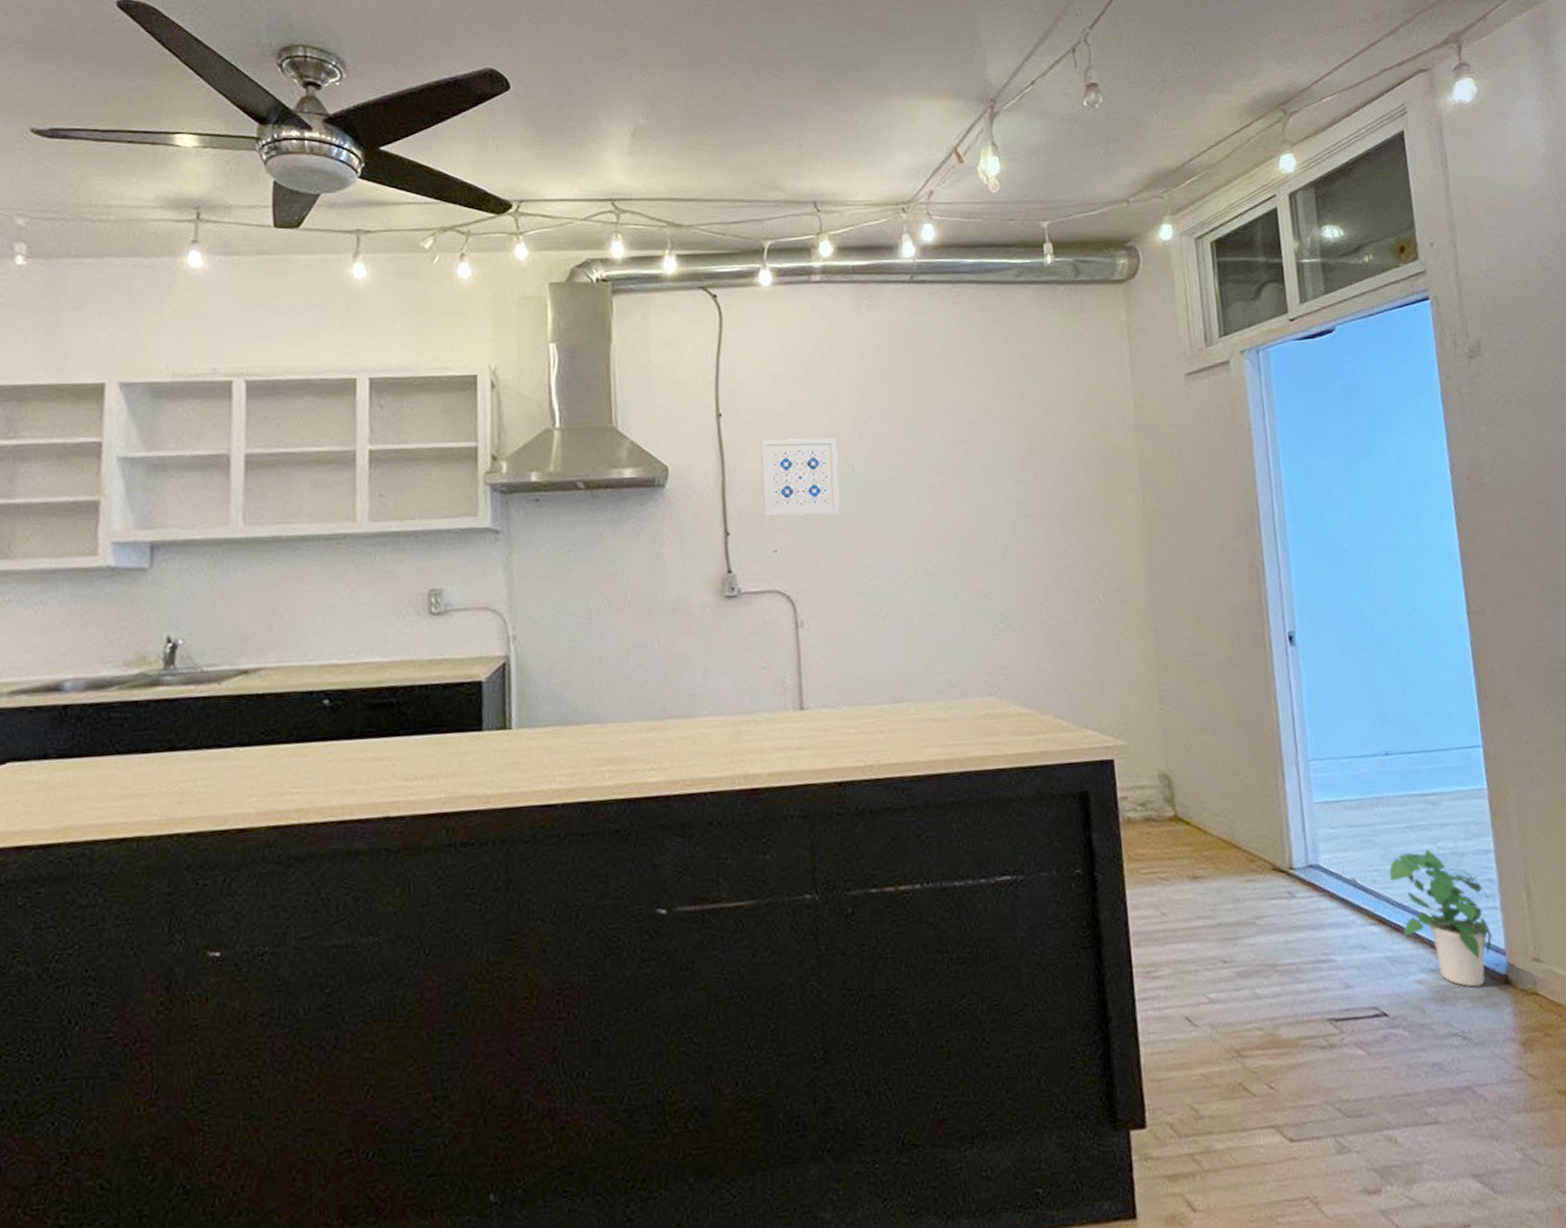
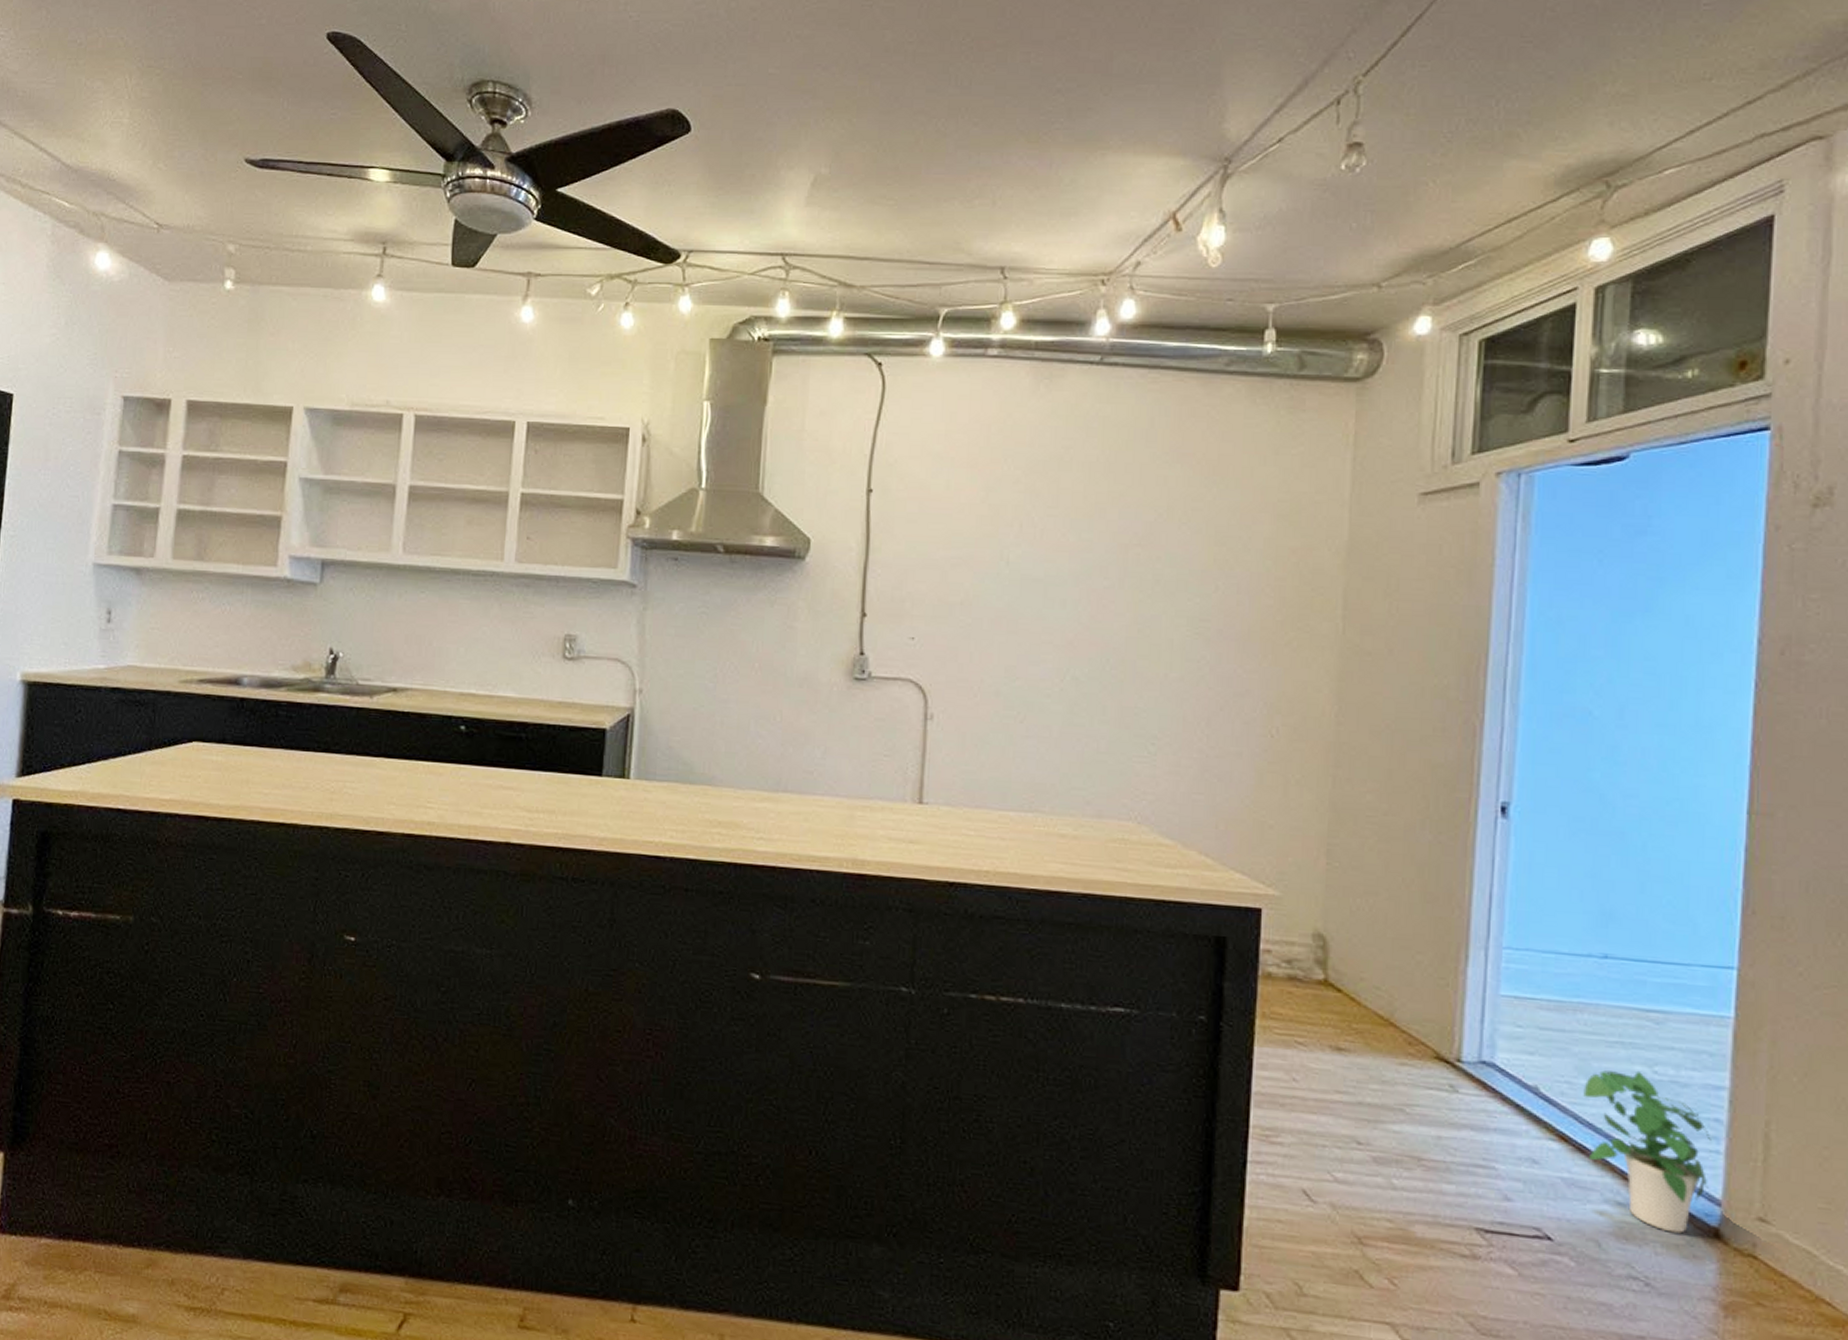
wall art: present [760,438,840,517] -> none [904,521,993,608]

